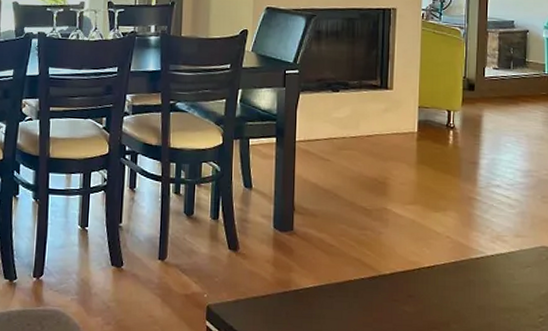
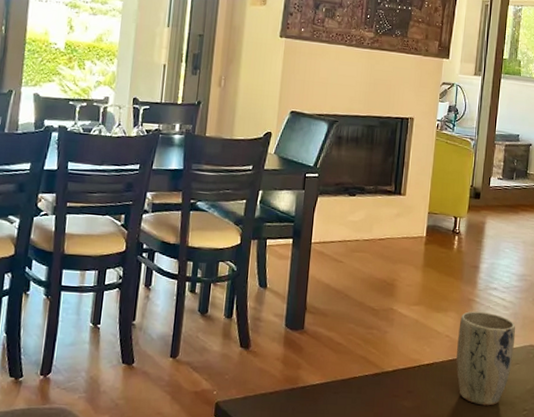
plant pot: none [460,210,525,312] -> present [456,311,516,406]

